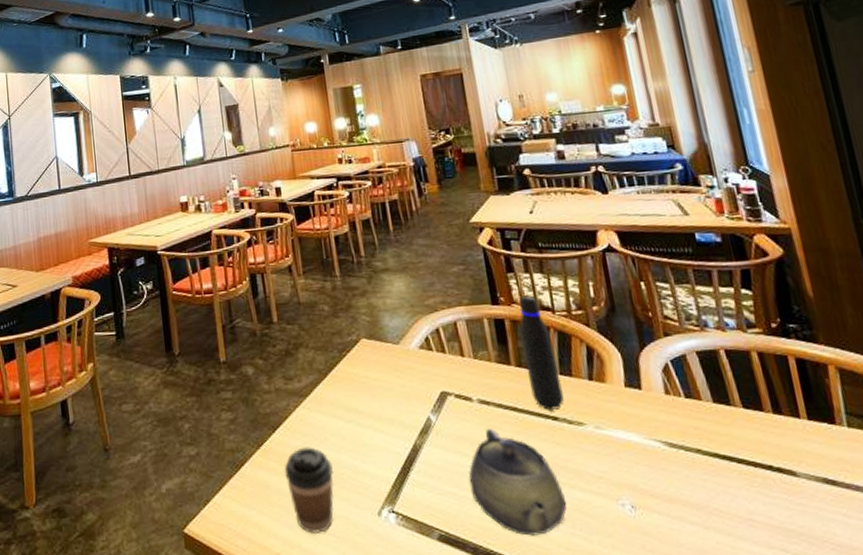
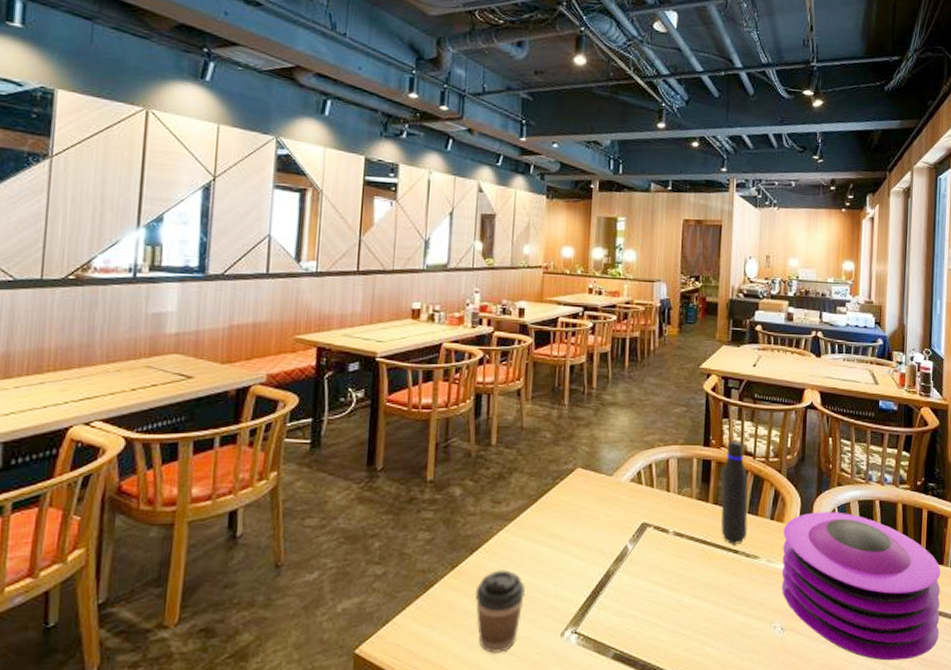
teapot: present [468,429,567,536] -> none [650,559,730,654]
plate: none [607,366,854,547] -> present [782,512,941,661]

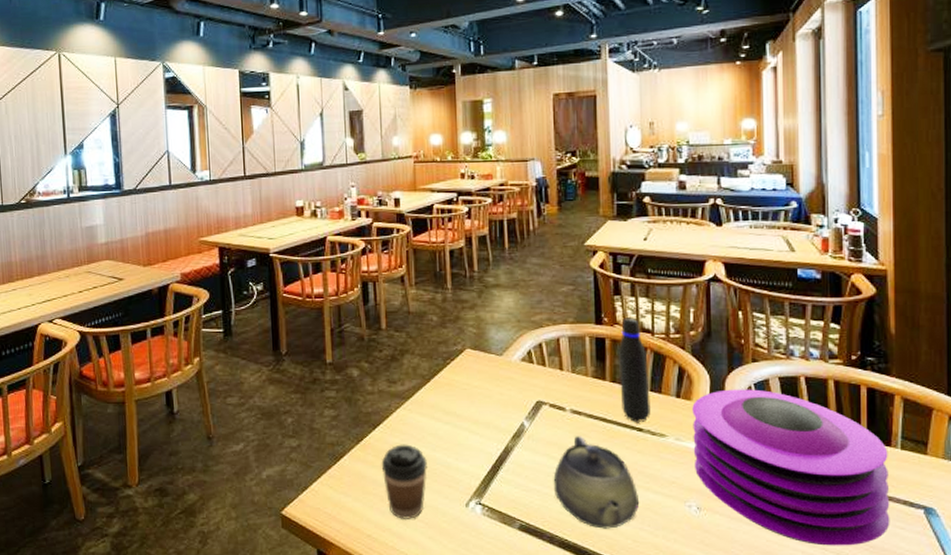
teapot: none [650,559,730,654] -> present [553,436,640,529]

